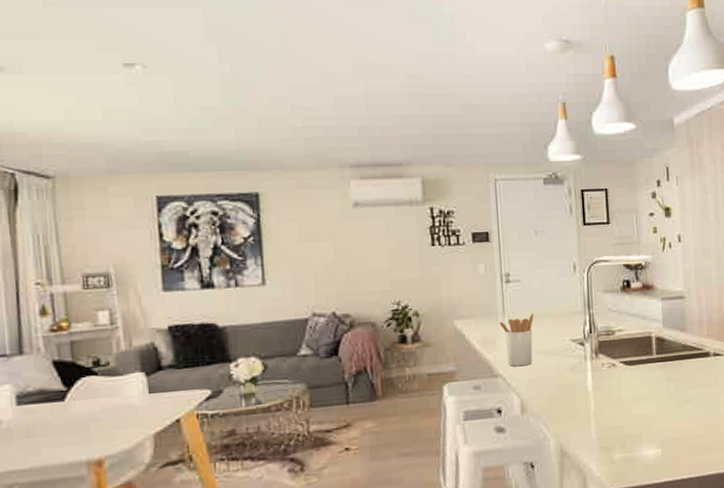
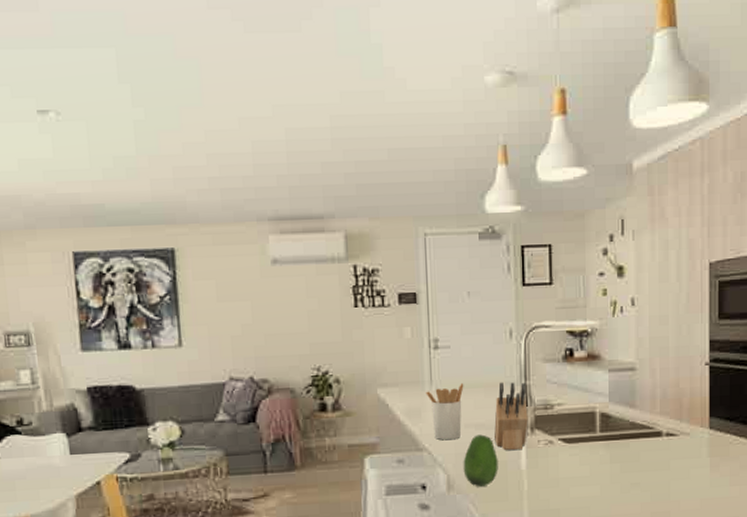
fruit: none [535,360,567,409] -> present [463,434,498,487]
knife block: none [562,311,593,374] -> present [494,382,528,450]

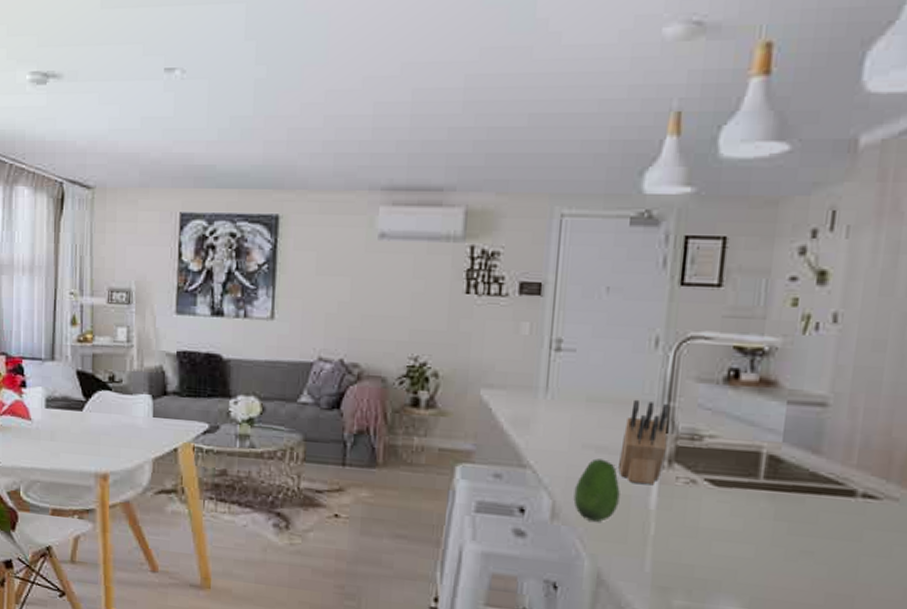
utensil holder: present [426,382,464,441] -> none [538,394,588,461]

